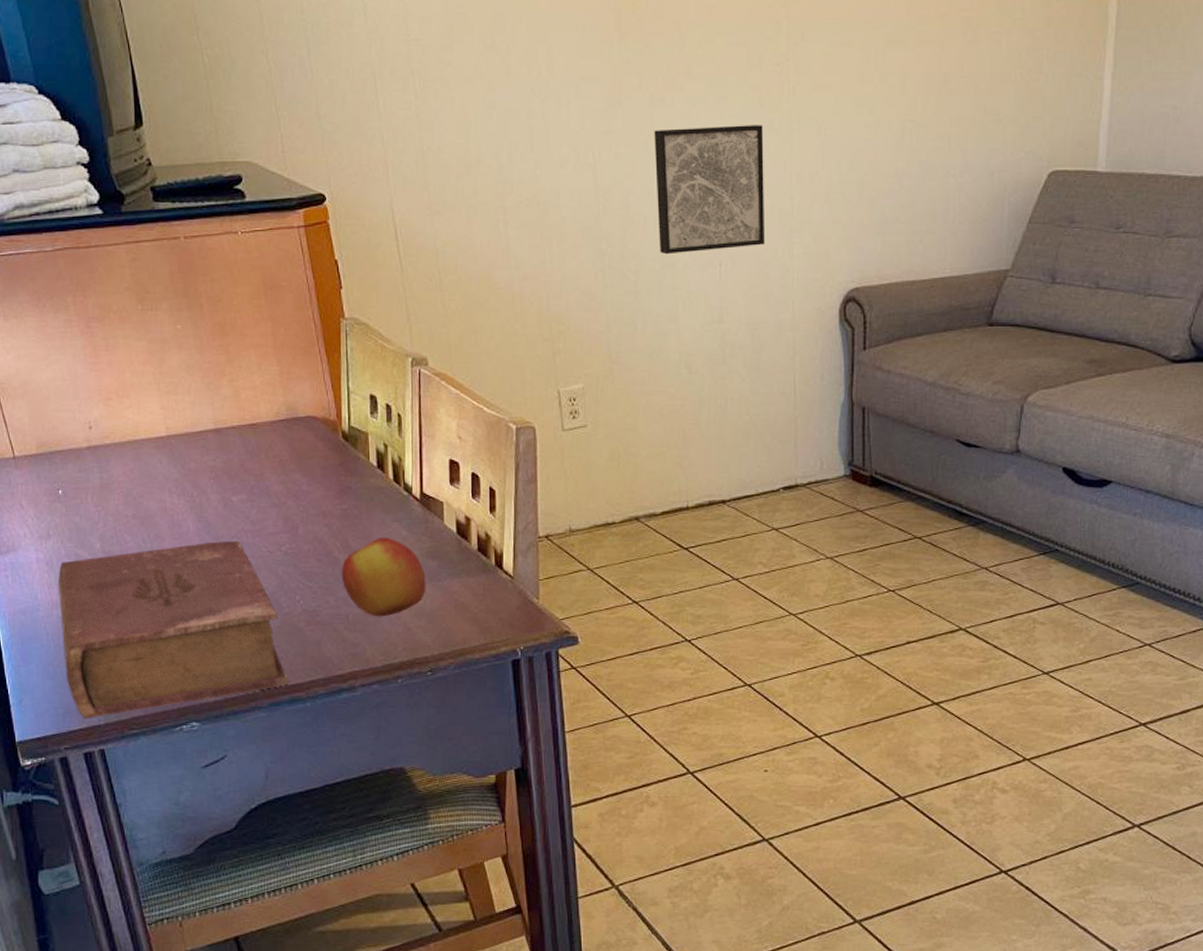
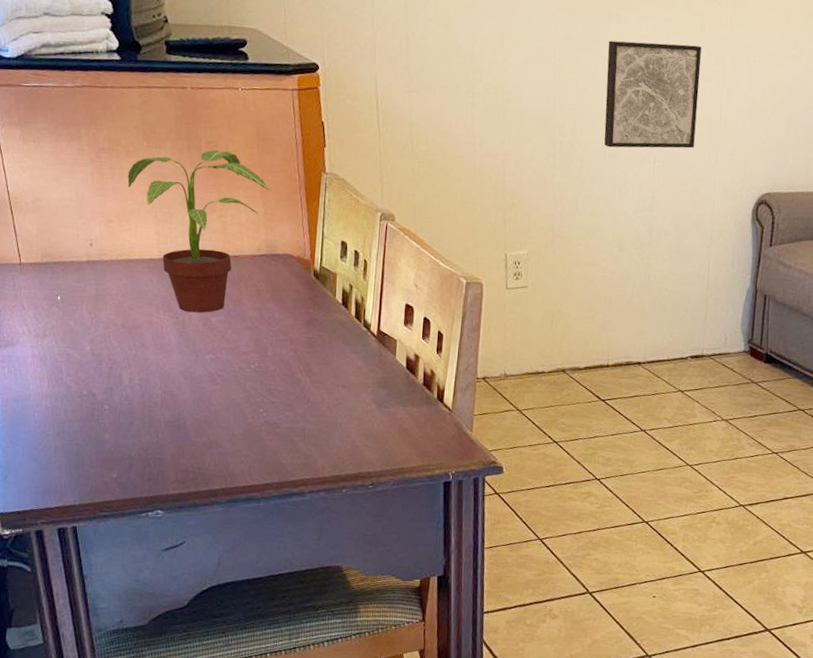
book: present [58,540,289,720] -> none [48,354,246,499]
potted plant: none [123,304,285,494] -> present [127,149,271,313]
apple: present [341,538,426,617] -> none [301,365,376,434]

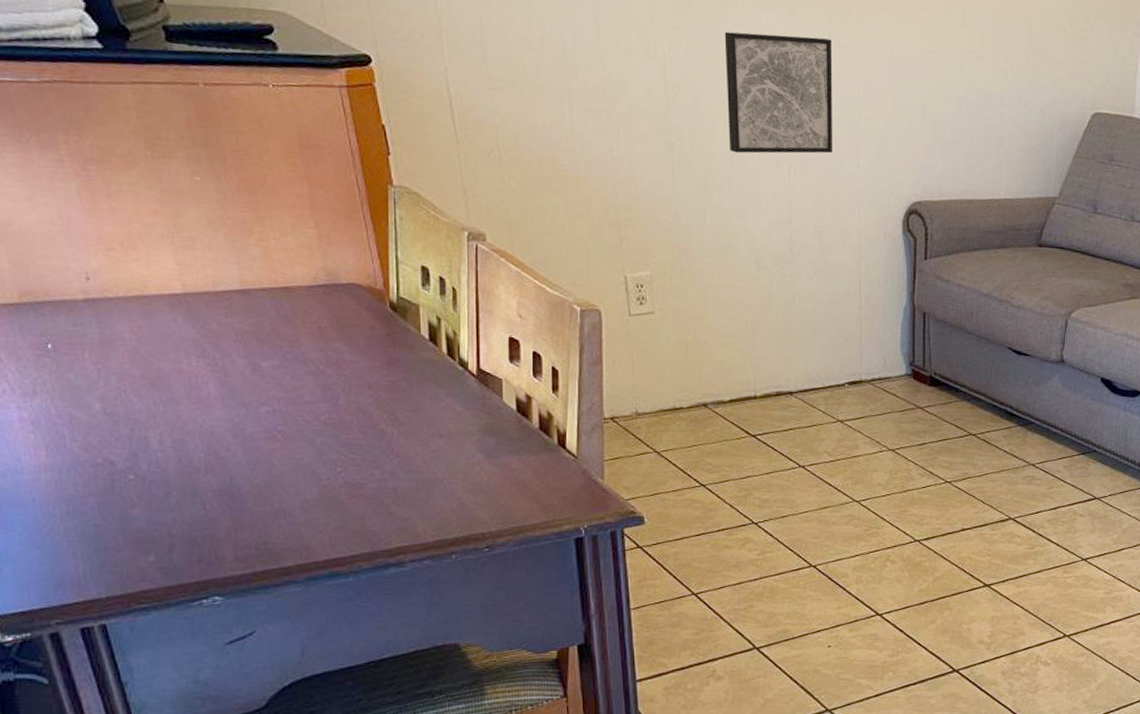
potted plant: present [127,149,271,313] -> none [129,159,325,358]

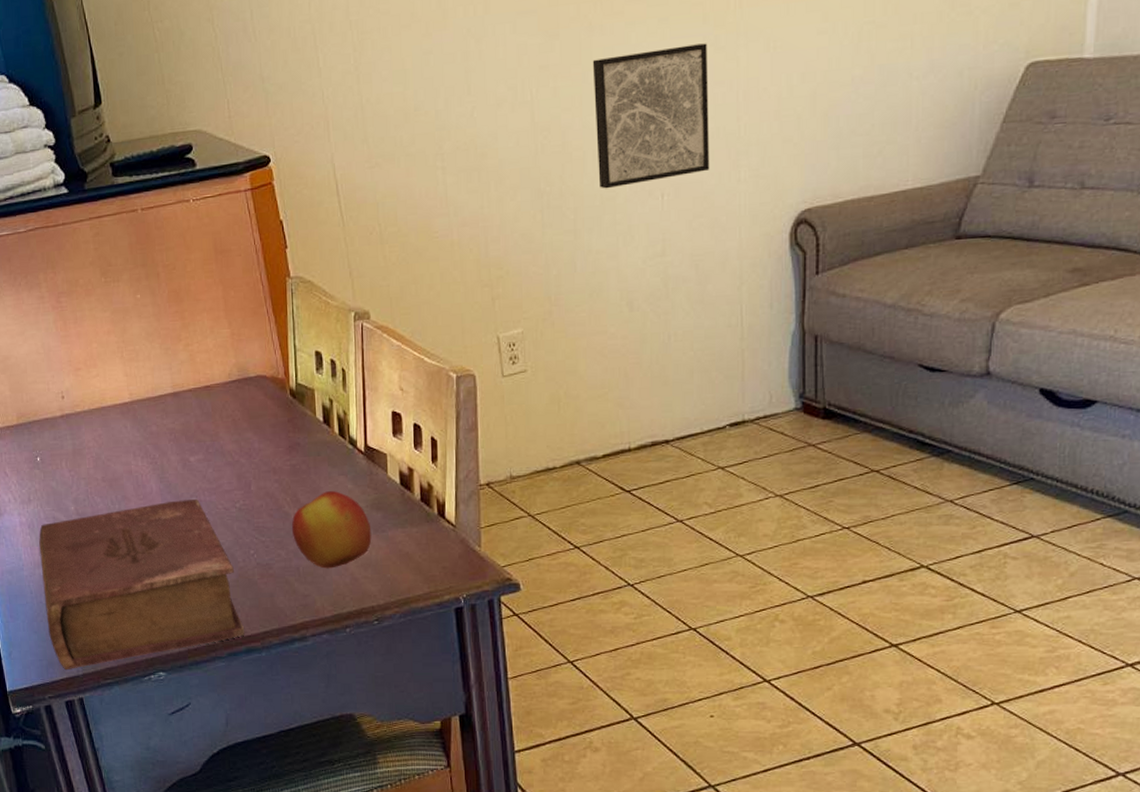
book: none [47,407,328,593] -> present [39,498,245,671]
apple: none [388,412,483,492] -> present [291,491,372,569]

